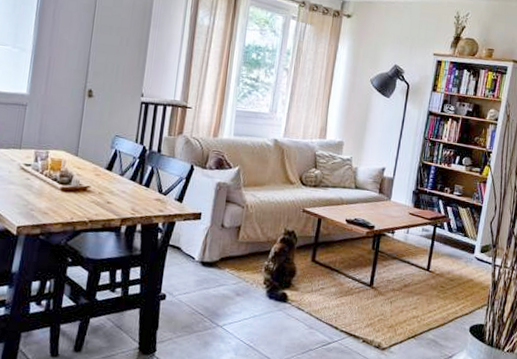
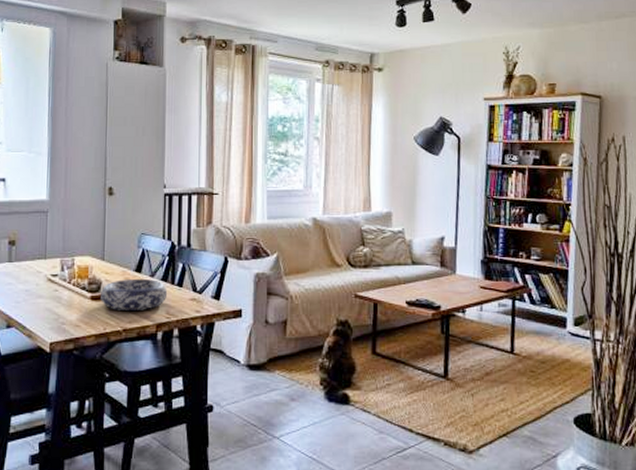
decorative bowl: none [70,175,135,205] -> present [101,278,168,310]

